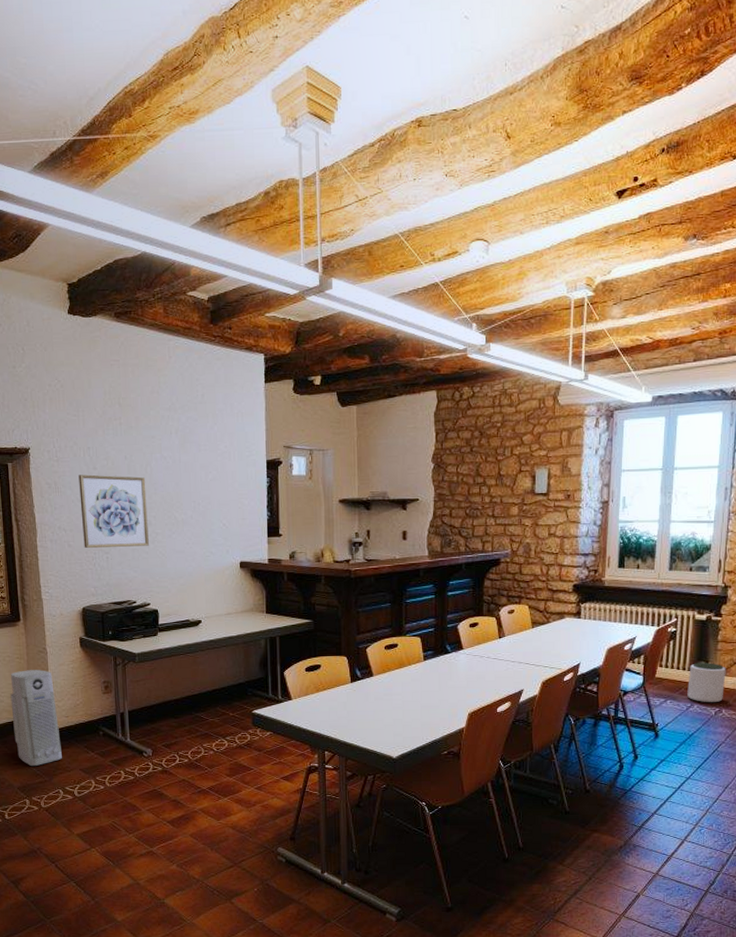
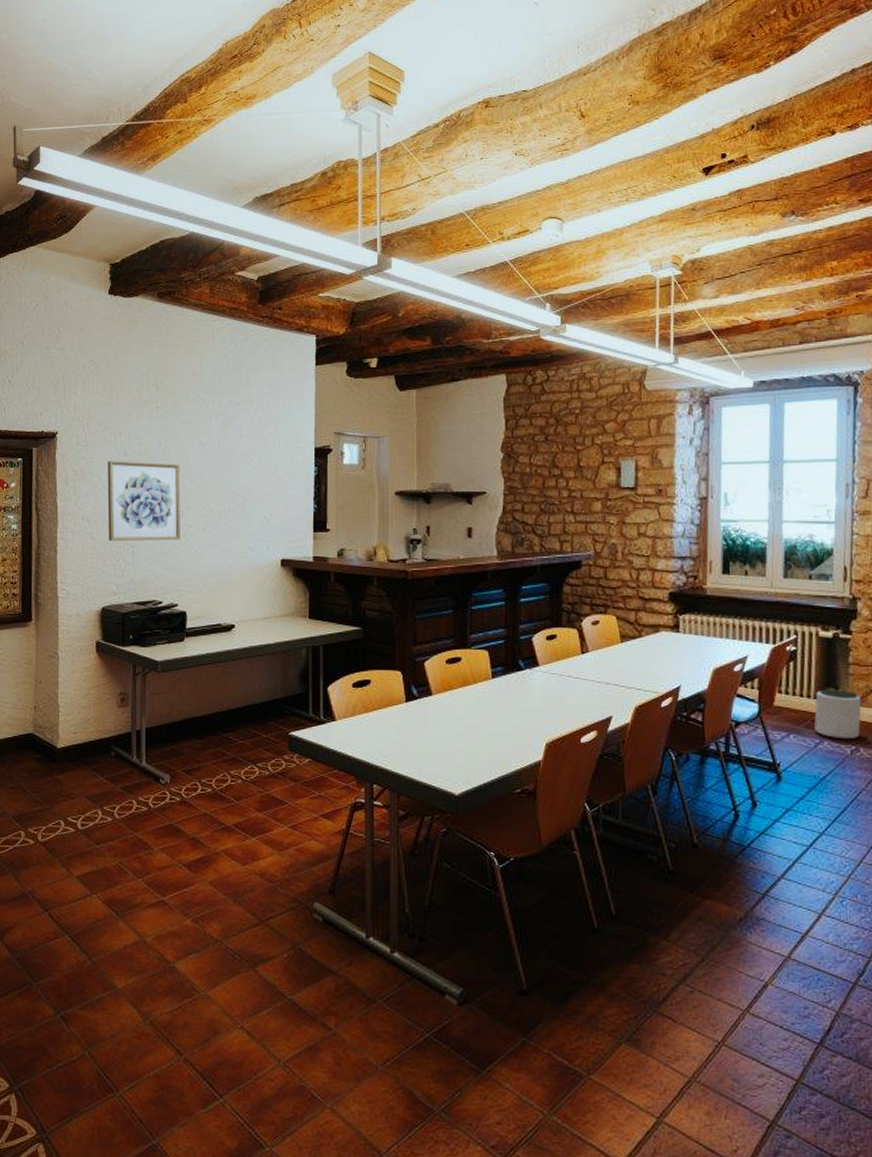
air purifier: present [10,670,62,766] -> none [13,677,66,790]

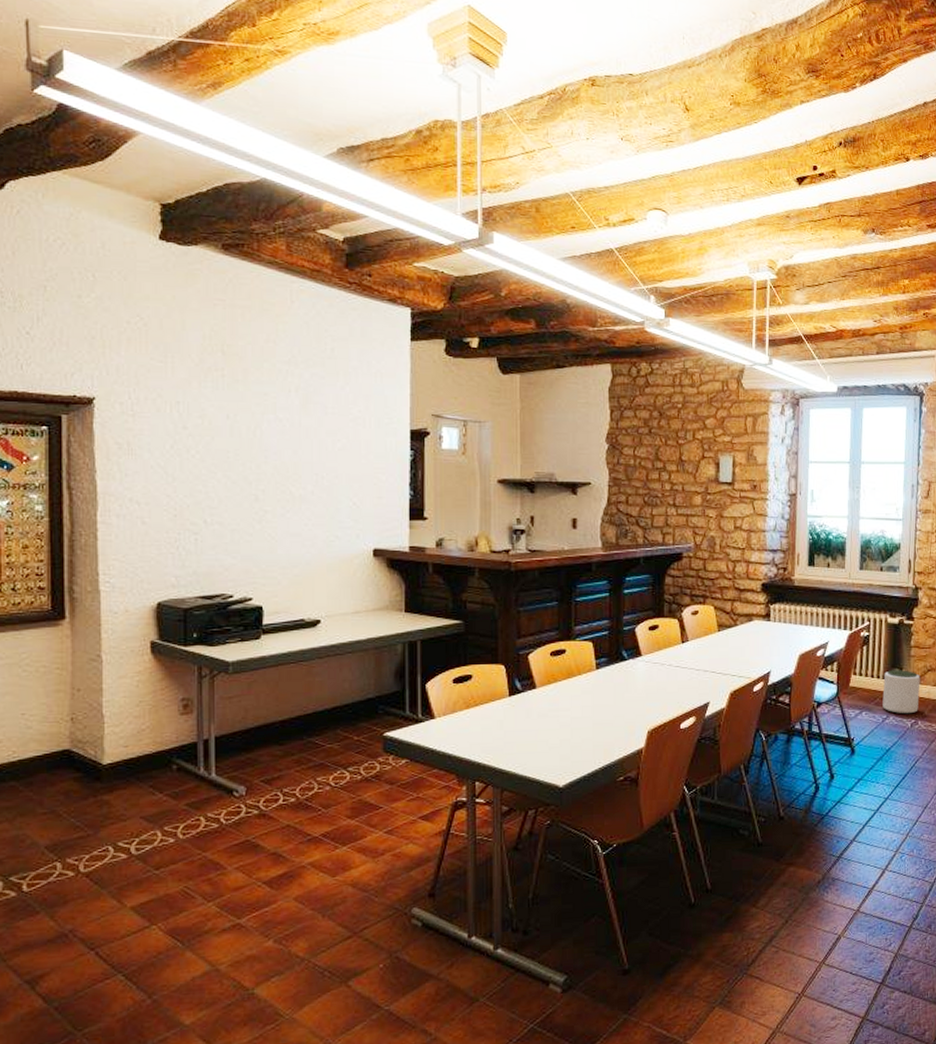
wall art: present [107,461,181,541] -> none [162,435,254,526]

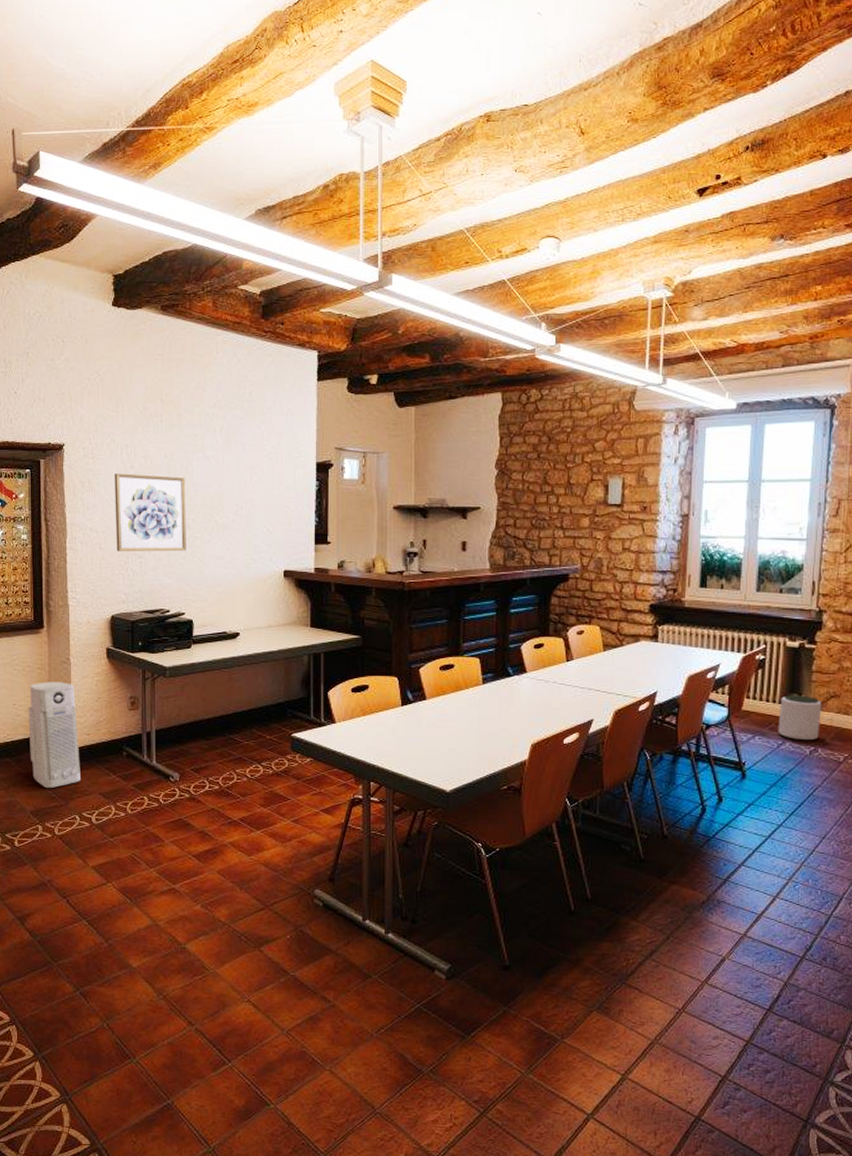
air purifier: none [43,684,115,815] -> present [28,682,80,788]
wall art: none [162,435,254,526] -> present [114,473,186,551]

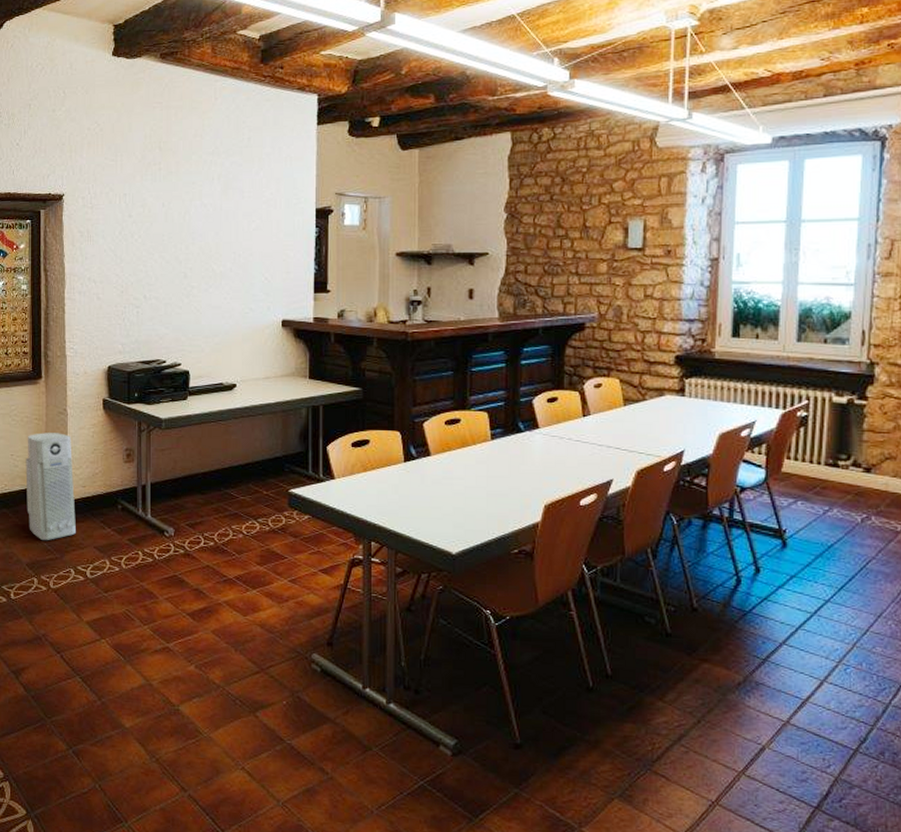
wall art: present [114,473,186,551] -> none [113,222,183,301]
plant pot: present [778,695,822,741] -> none [824,456,875,508]

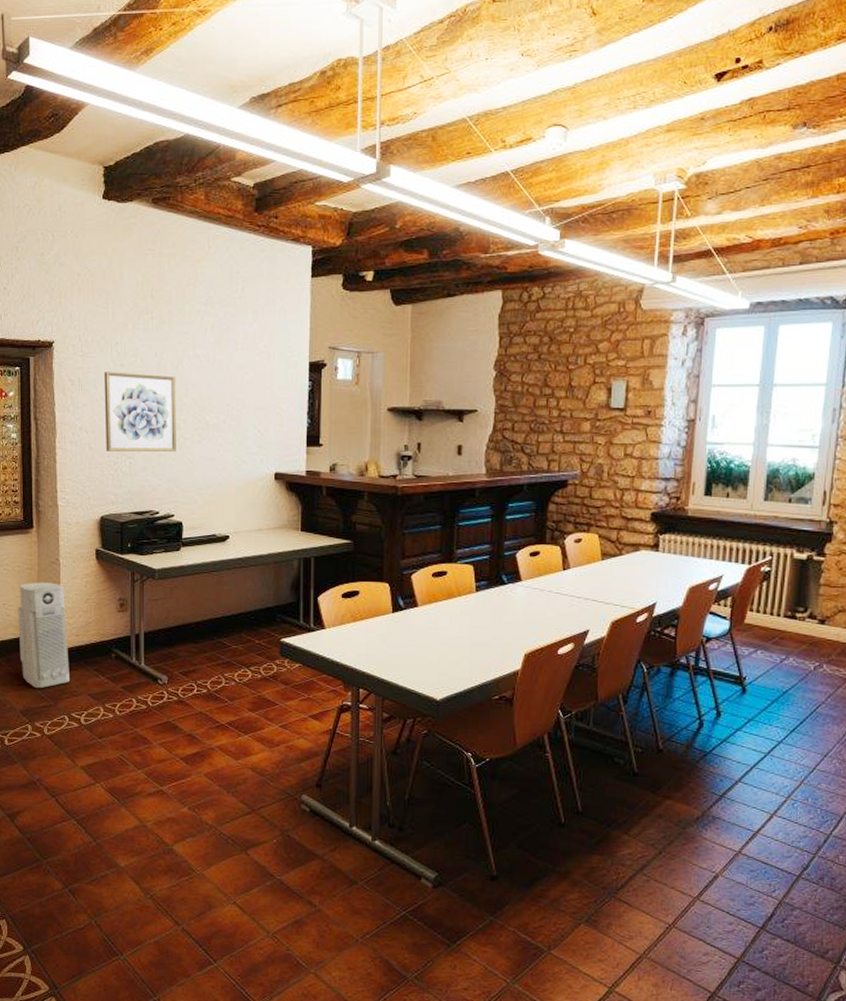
wall art: none [113,222,183,301] -> present [104,372,176,452]

